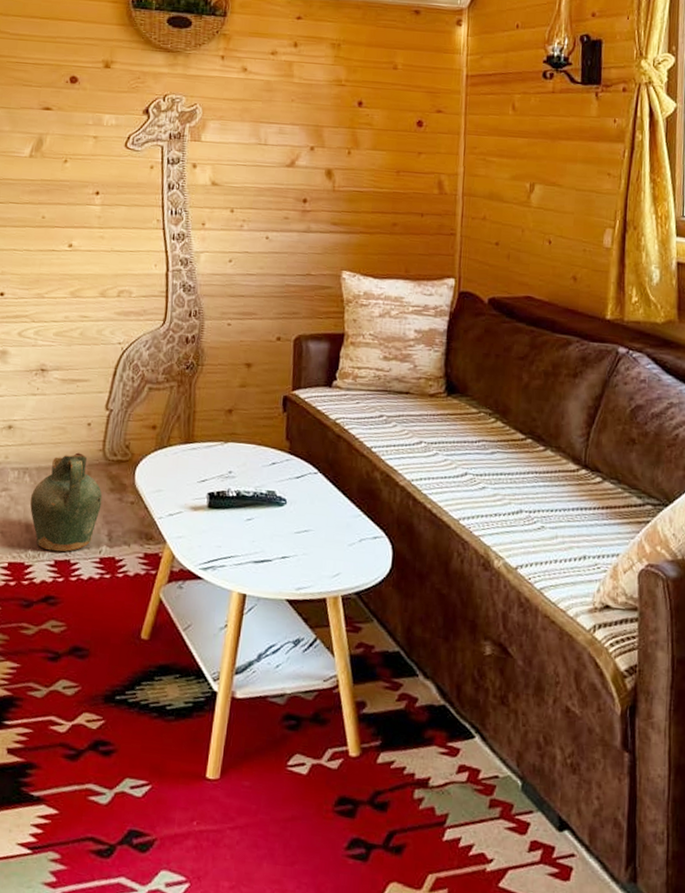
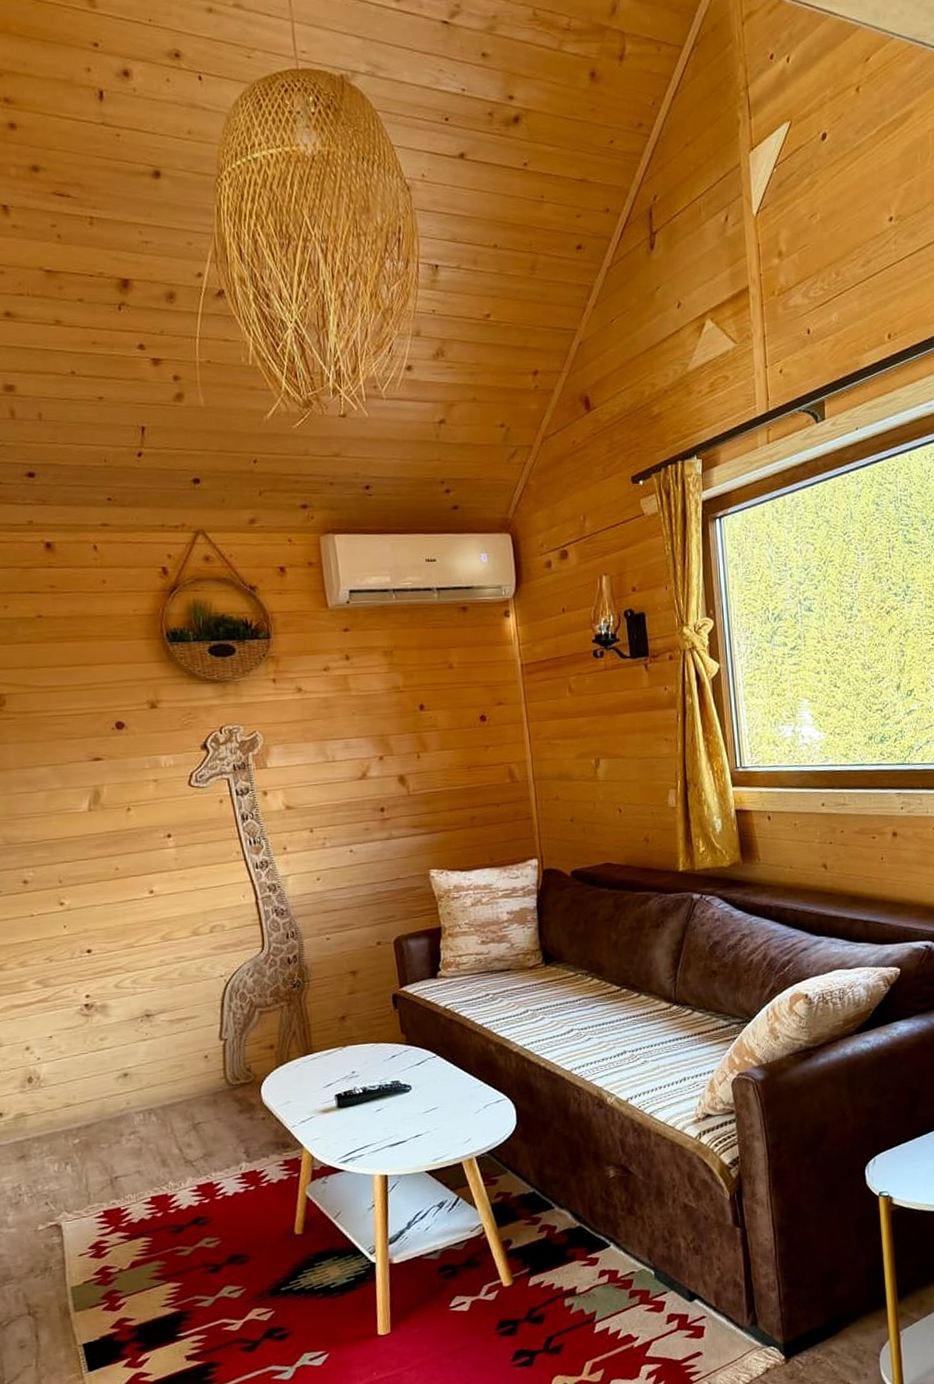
ceramic jug: present [30,452,103,552] -> none [160,1084,234,1178]

